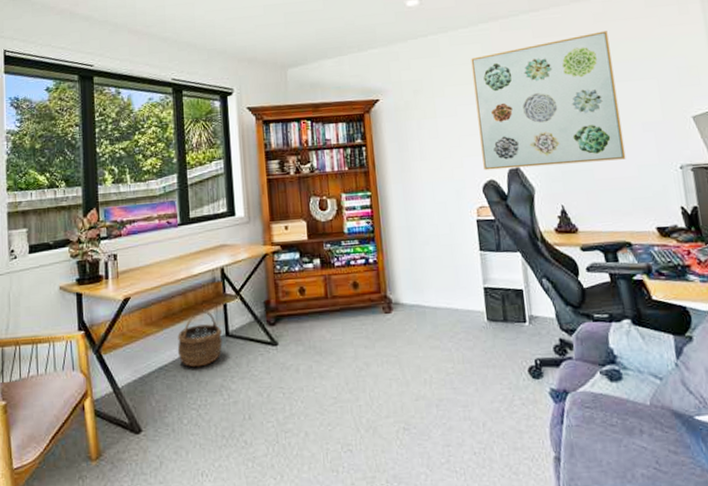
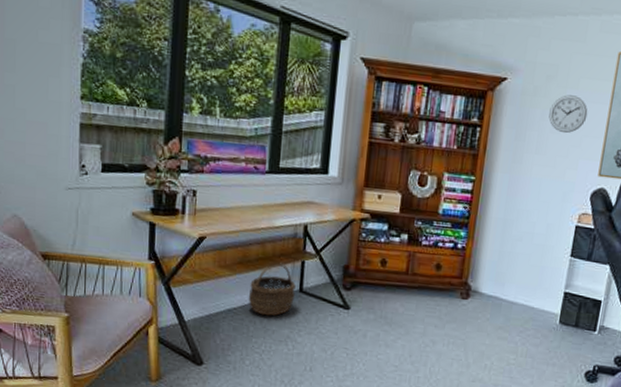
wall clock: none [424,102,460,137] -> present [549,95,588,134]

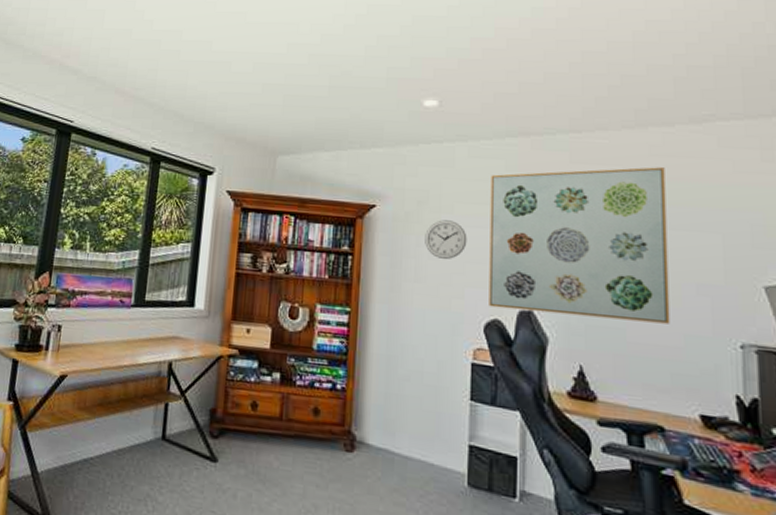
wicker basket: present [248,263,296,316] -> none [106,405,158,468]

